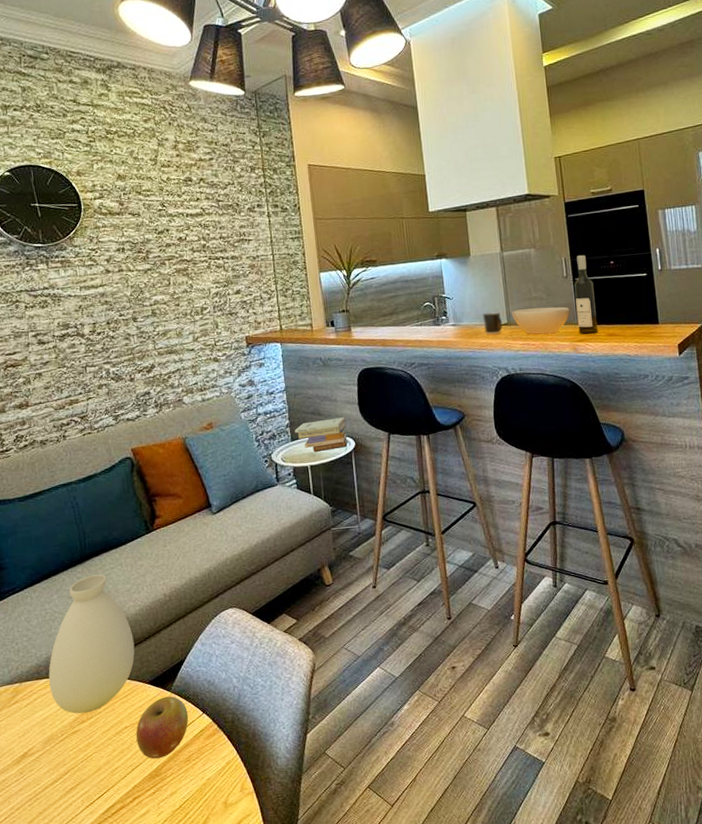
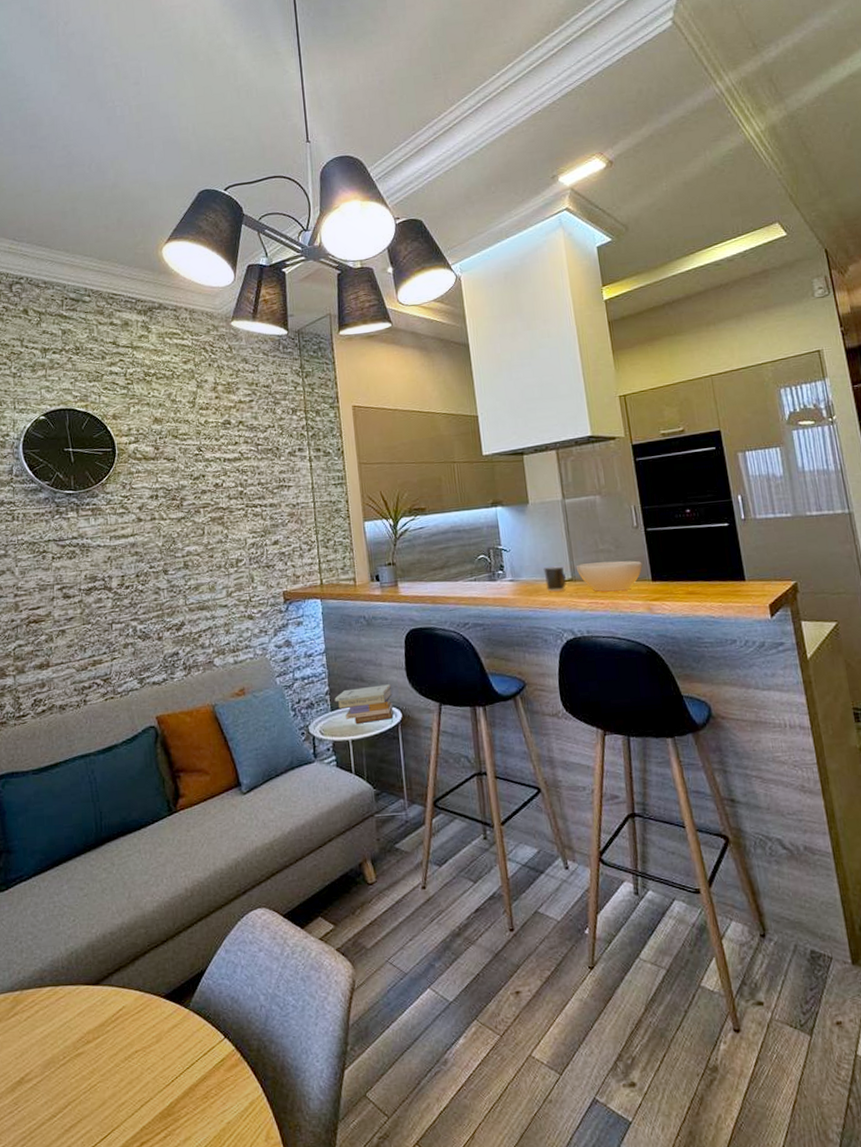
vase: present [48,574,135,714] -> none [53,862,151,1032]
fruit: present [135,696,189,759] -> none [147,1014,208,1094]
bottle: present [574,254,599,335] -> none [646,502,676,592]

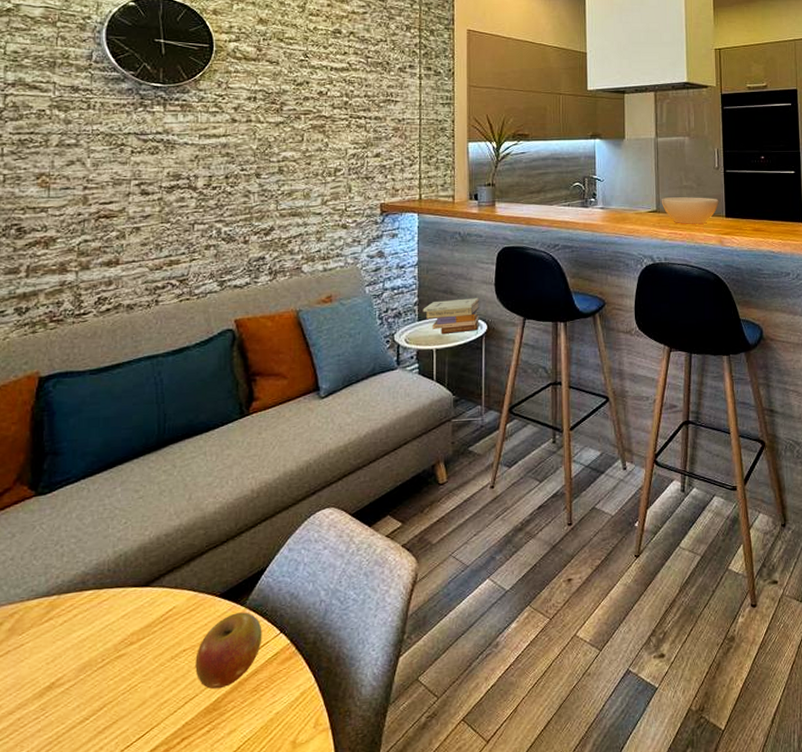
fruit: none [147,1014,208,1094] -> present [195,612,262,690]
mug: present [543,566,566,592] -> none [632,198,651,221]

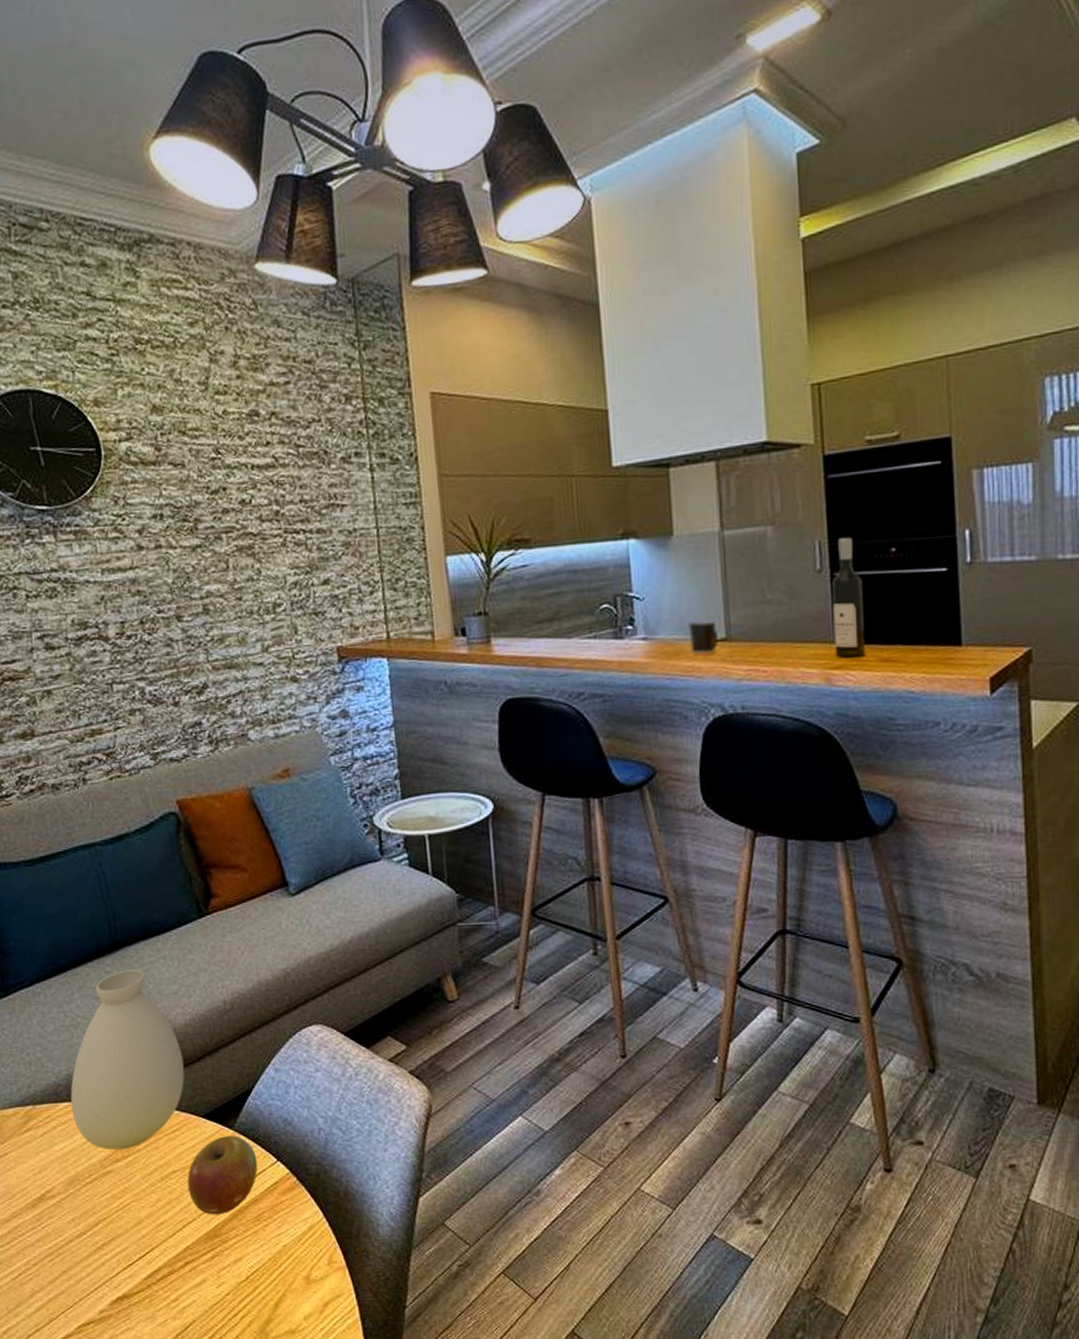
vase: none [95,464,208,634] -> present [70,969,185,1149]
books: present [423,298,480,334] -> none [406,768,483,815]
mug: none [632,198,651,221] -> present [688,621,718,655]
bowl: present [661,197,719,224] -> none [732,615,823,657]
bottle: none [725,147,745,227] -> present [832,536,866,658]

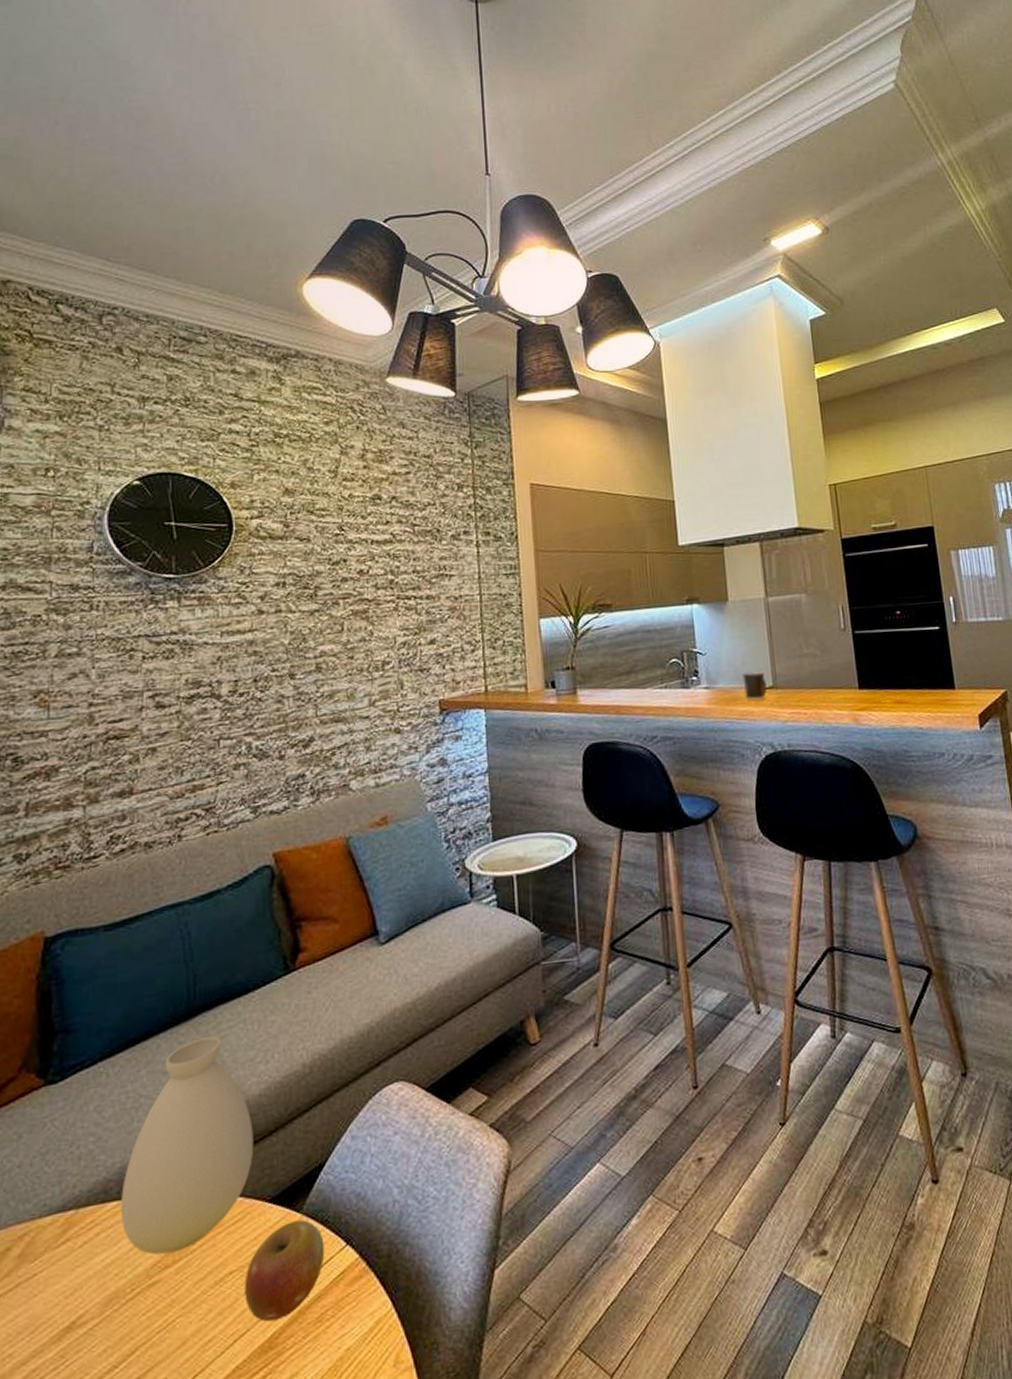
bottle: present [832,536,866,658] -> none [854,602,884,701]

